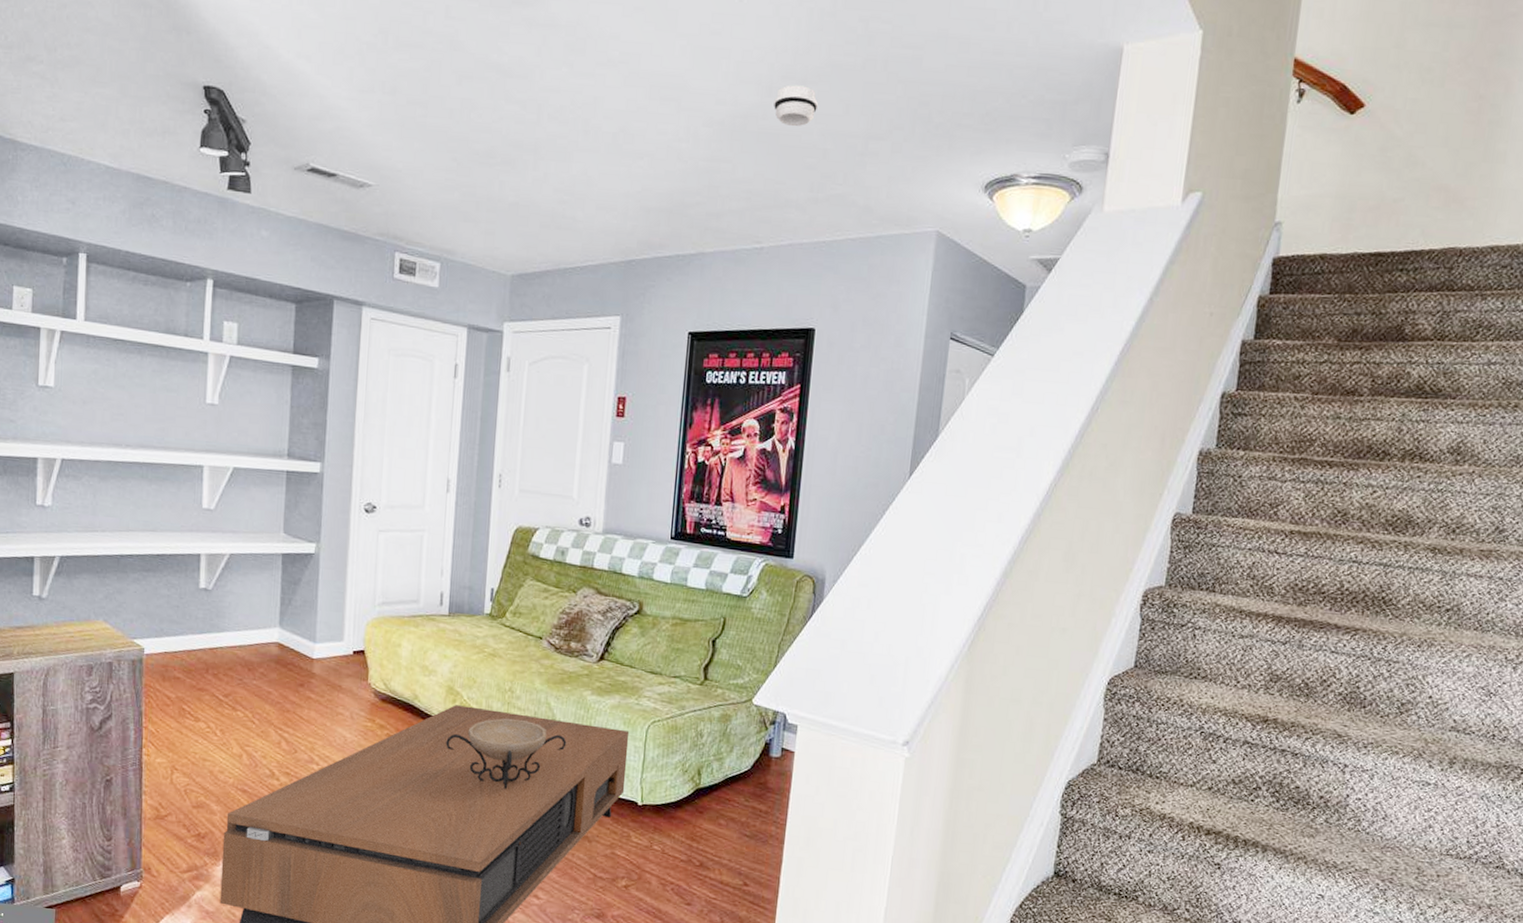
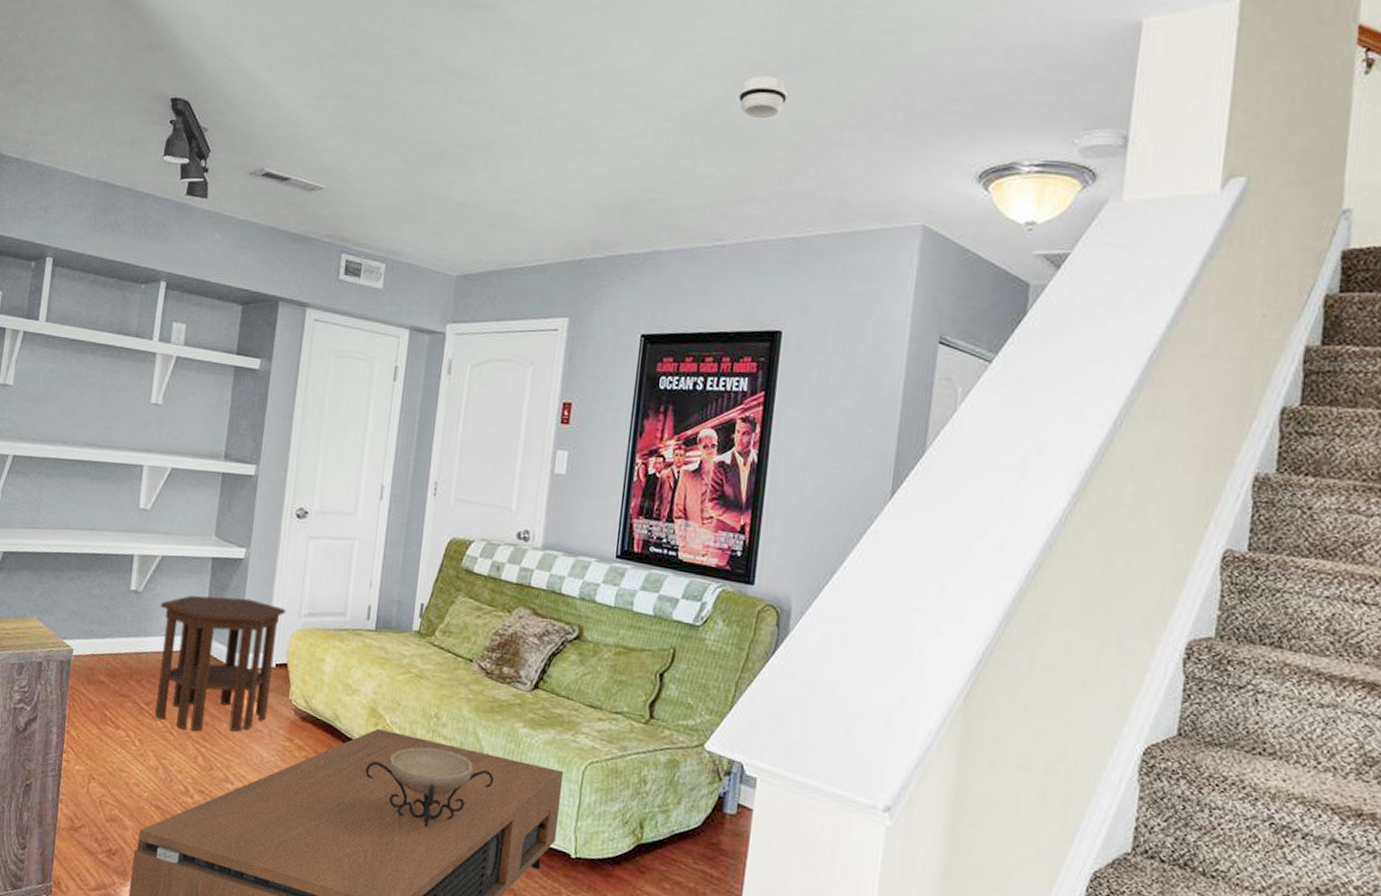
side table: none [233,590,360,718] -> present [155,595,286,731]

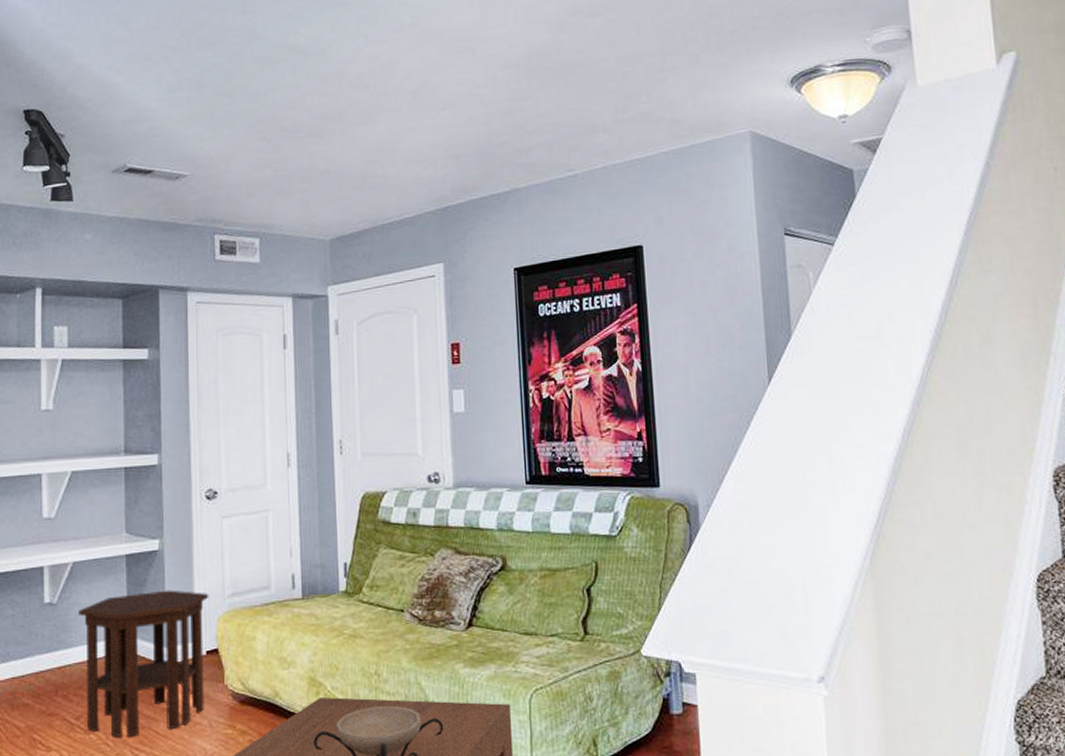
smoke detector: present [739,76,787,119] -> none [566,17,609,57]

